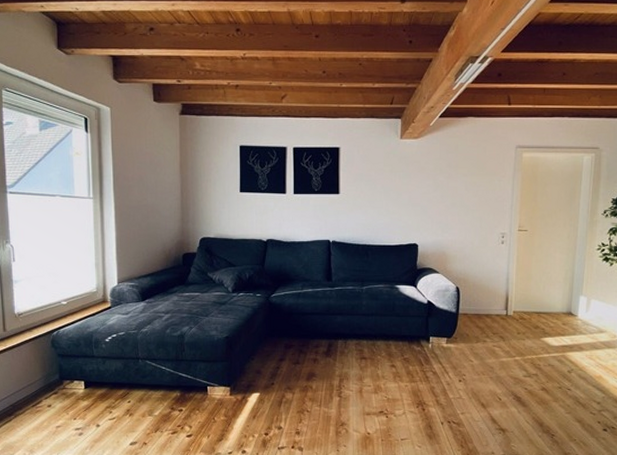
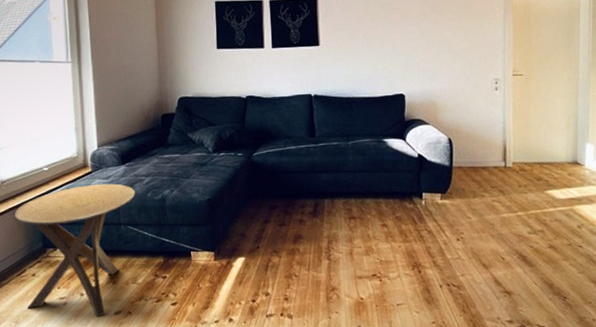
side table: none [31,319,154,447] -> present [14,183,135,317]

